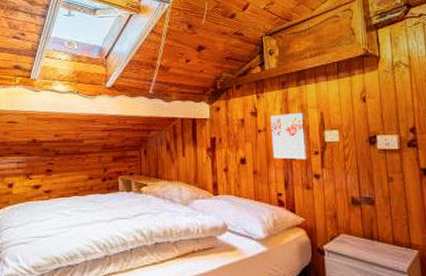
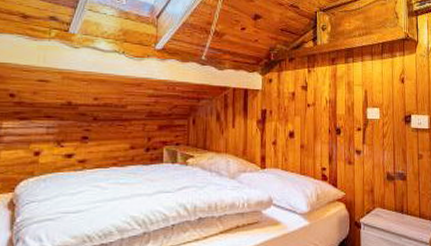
wall art: present [270,112,308,160] -> none [319,89,351,135]

